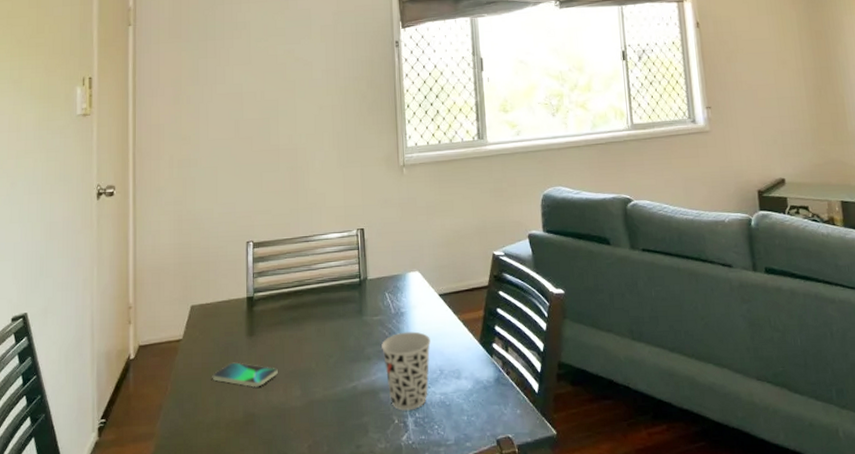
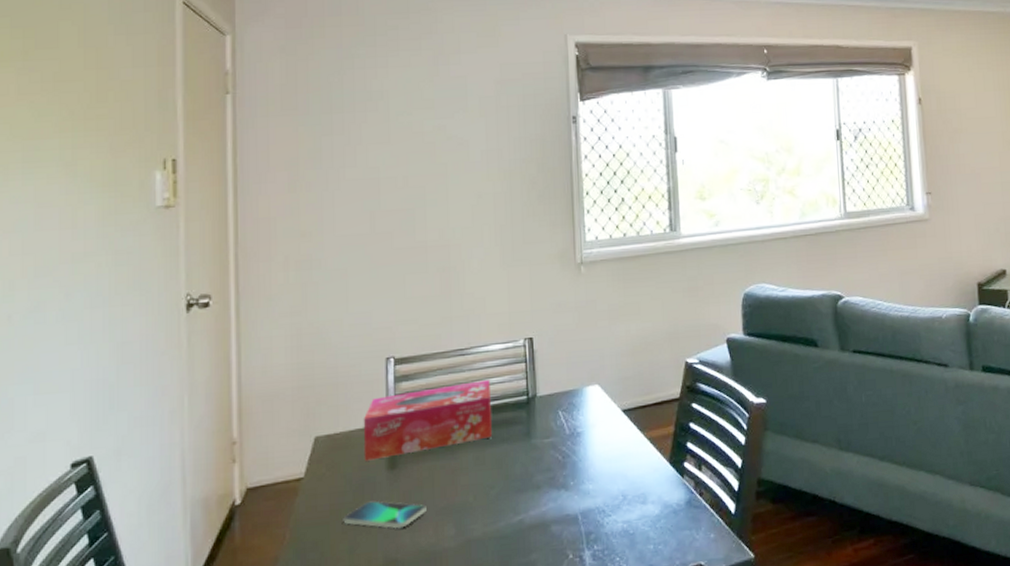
tissue box: none [228,264,330,328] -> present [363,380,492,461]
cup: present [381,331,431,411] -> none [554,453,612,544]

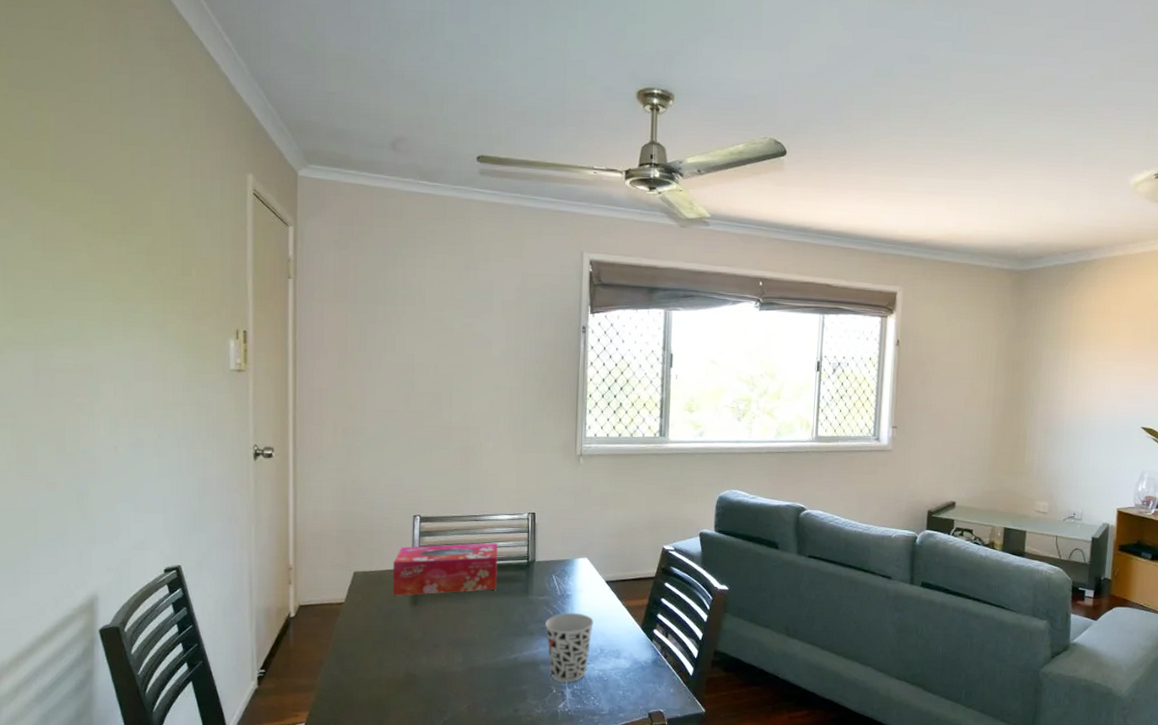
smartphone: present [343,500,426,529] -> none [374,627,441,652]
cup: none [554,453,612,544] -> present [545,612,594,683]

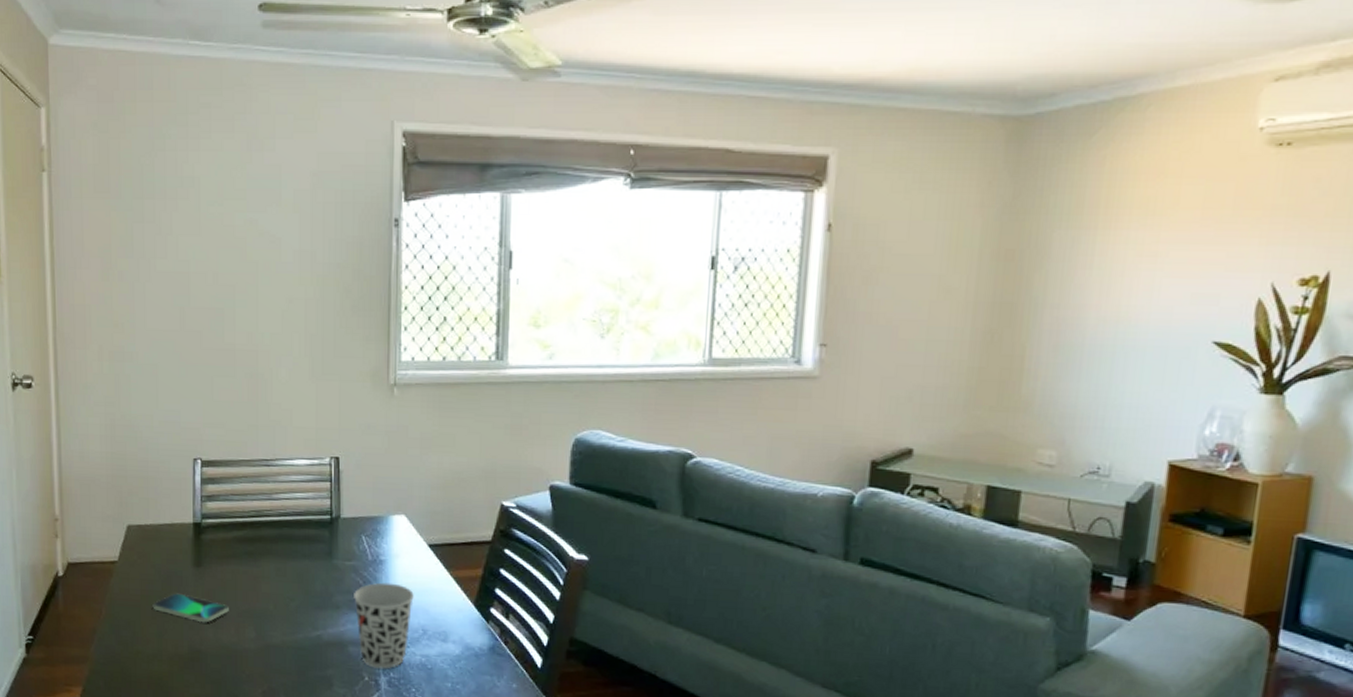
smartphone: none [374,627,441,652] -> present [152,593,229,623]
tissue box: present [392,543,497,596] -> none [171,493,294,556]

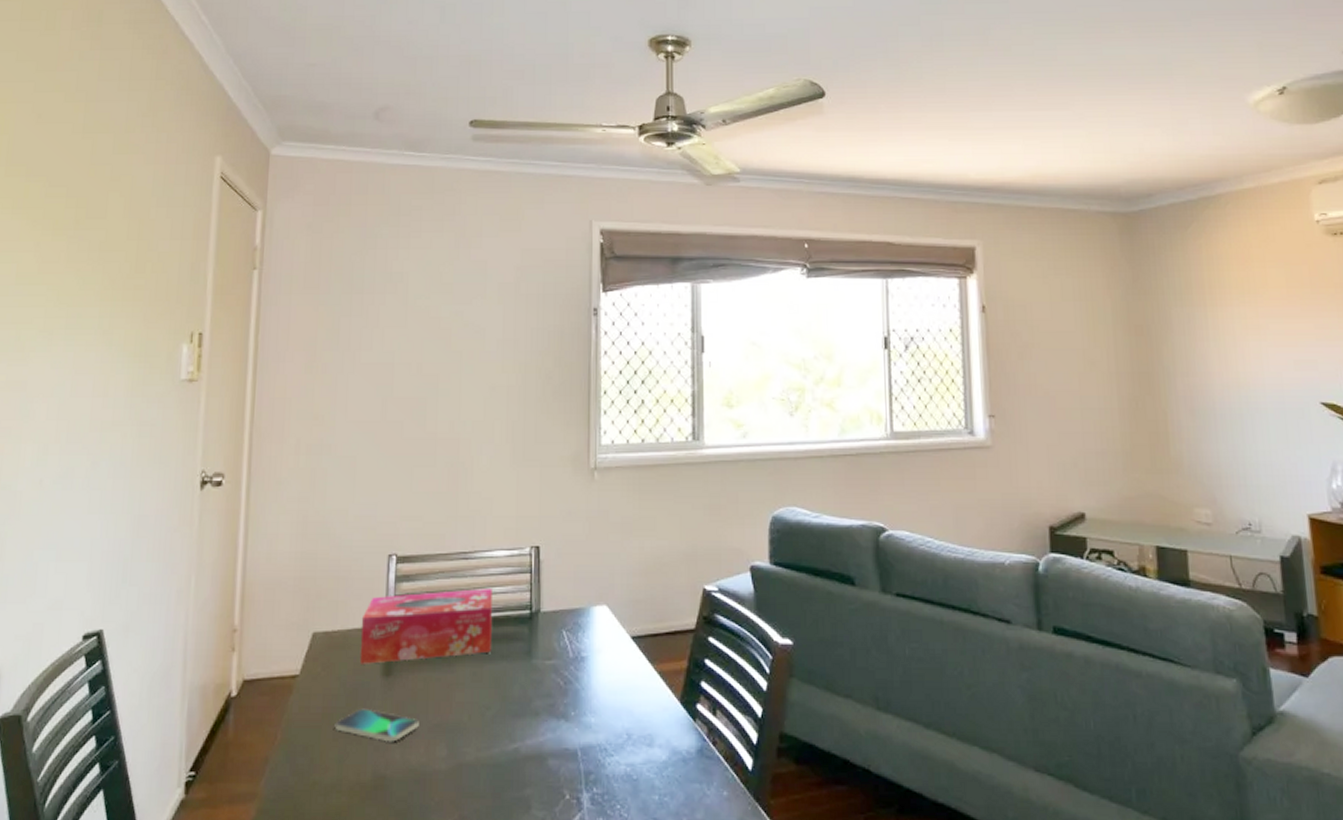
tissue box: none [171,493,294,556] -> present [360,589,492,664]
cup: present [354,582,414,669] -> none [554,682,617,784]

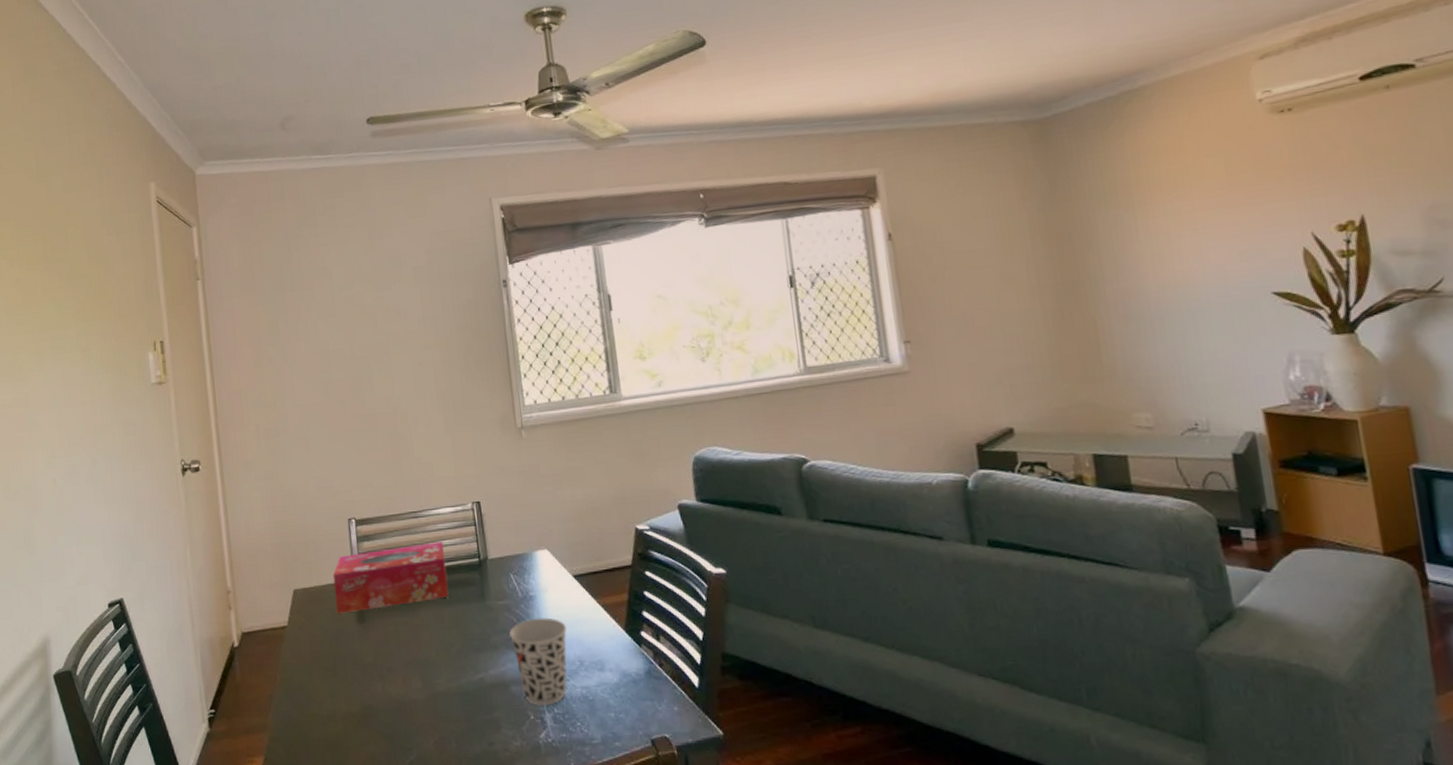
smartphone: present [334,708,419,742] -> none [323,651,395,678]
cup: none [554,682,617,784] -> present [509,617,567,706]

